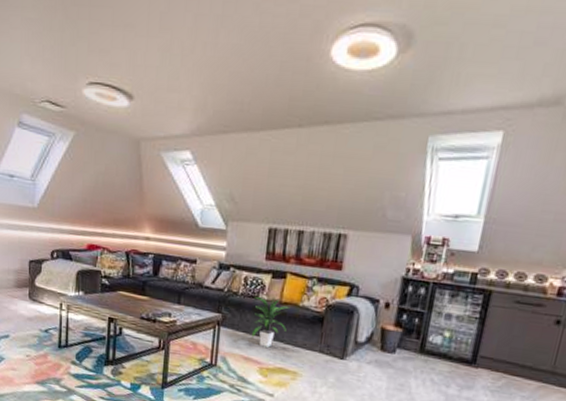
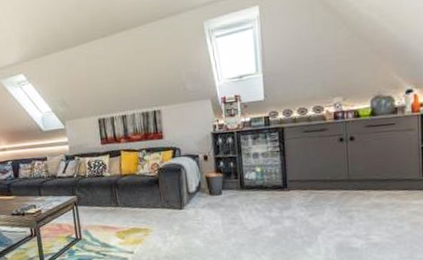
indoor plant: present [252,297,289,347] -> none [100,173,131,215]

